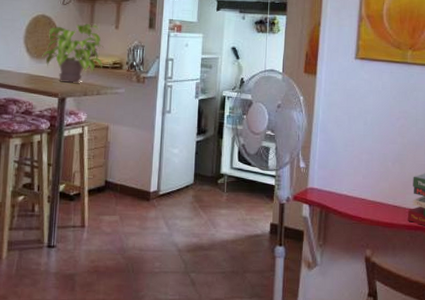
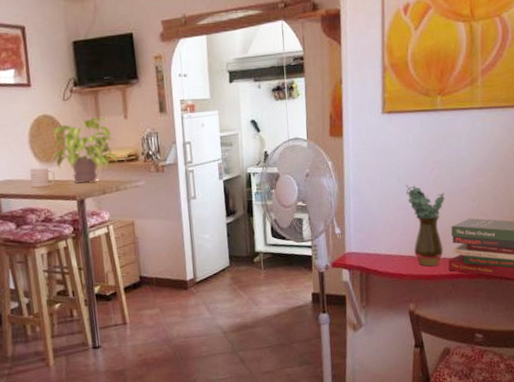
mug: none [18,62,42,81] -> present [30,167,56,188]
vase: none [372,129,409,214] -> present [406,184,445,267]

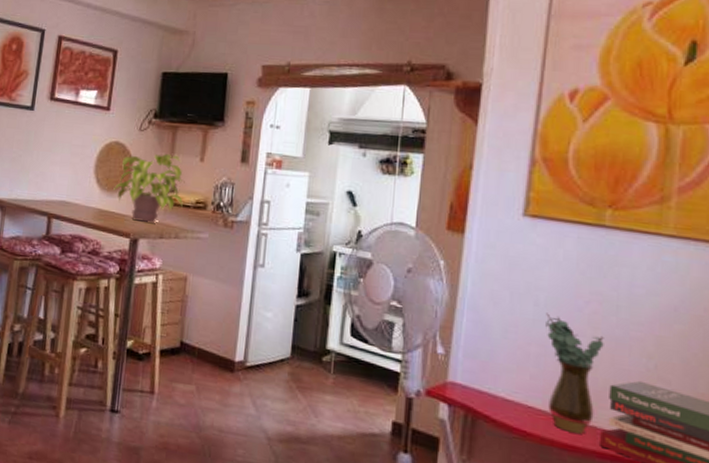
mug: present [30,167,56,188] -> none [85,194,113,217]

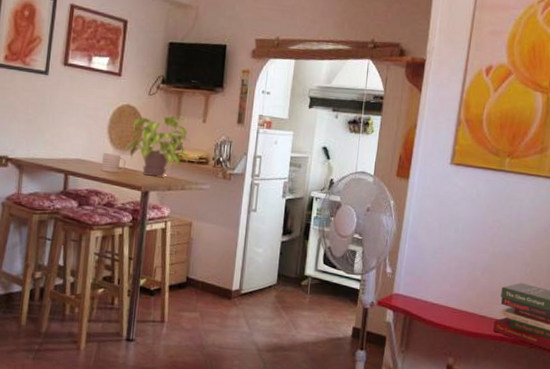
mug: none [85,194,113,217] -> present [100,153,126,173]
vase: present [546,313,604,434] -> none [461,237,500,324]

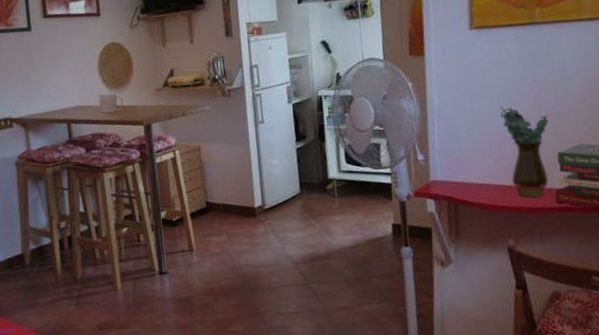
plant: present [126,115,190,177] -> none [119,42,184,109]
vase: none [461,237,500,324] -> present [500,106,549,198]

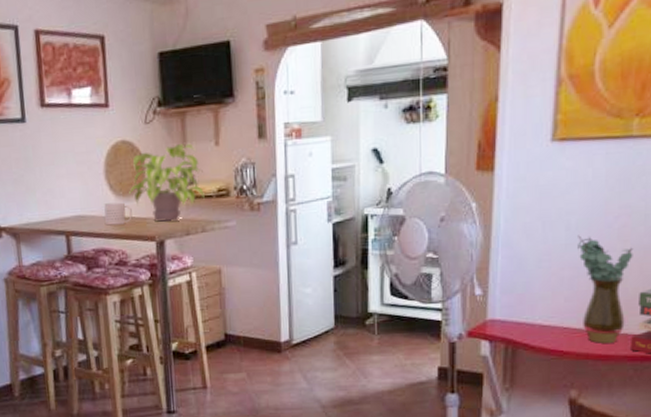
plant: none [119,42,184,109] -> present [129,143,205,222]

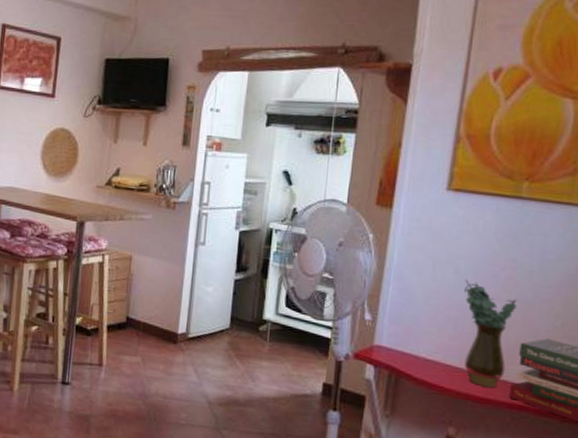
mug: present [104,202,133,226] -> none [33,180,60,202]
plant: present [129,143,205,222] -> none [60,138,129,206]

